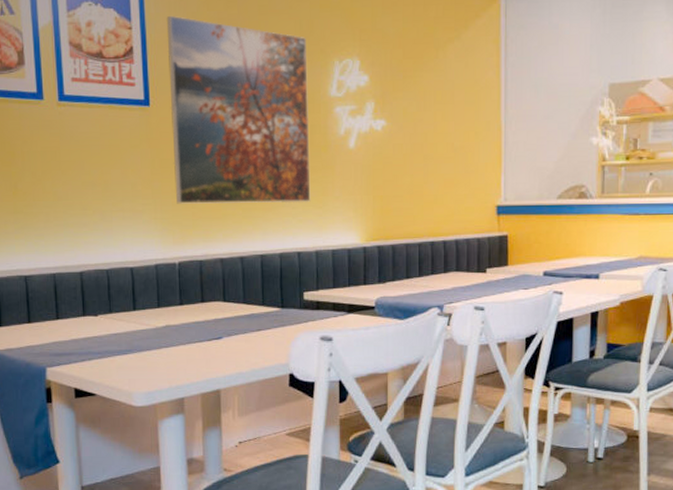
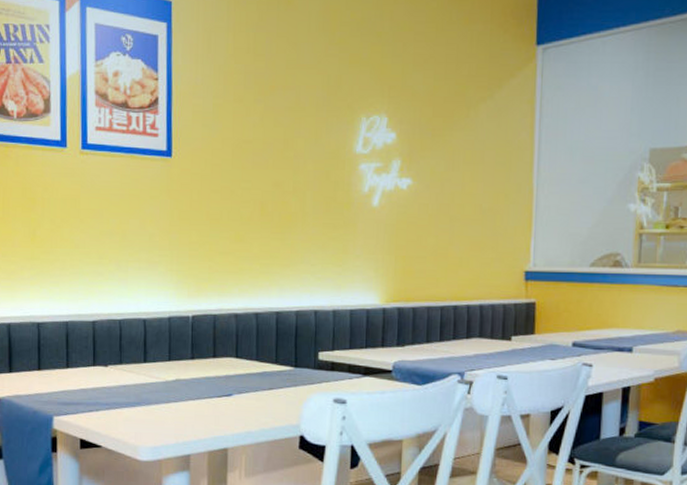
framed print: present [166,15,311,204] -> none [192,67,334,261]

